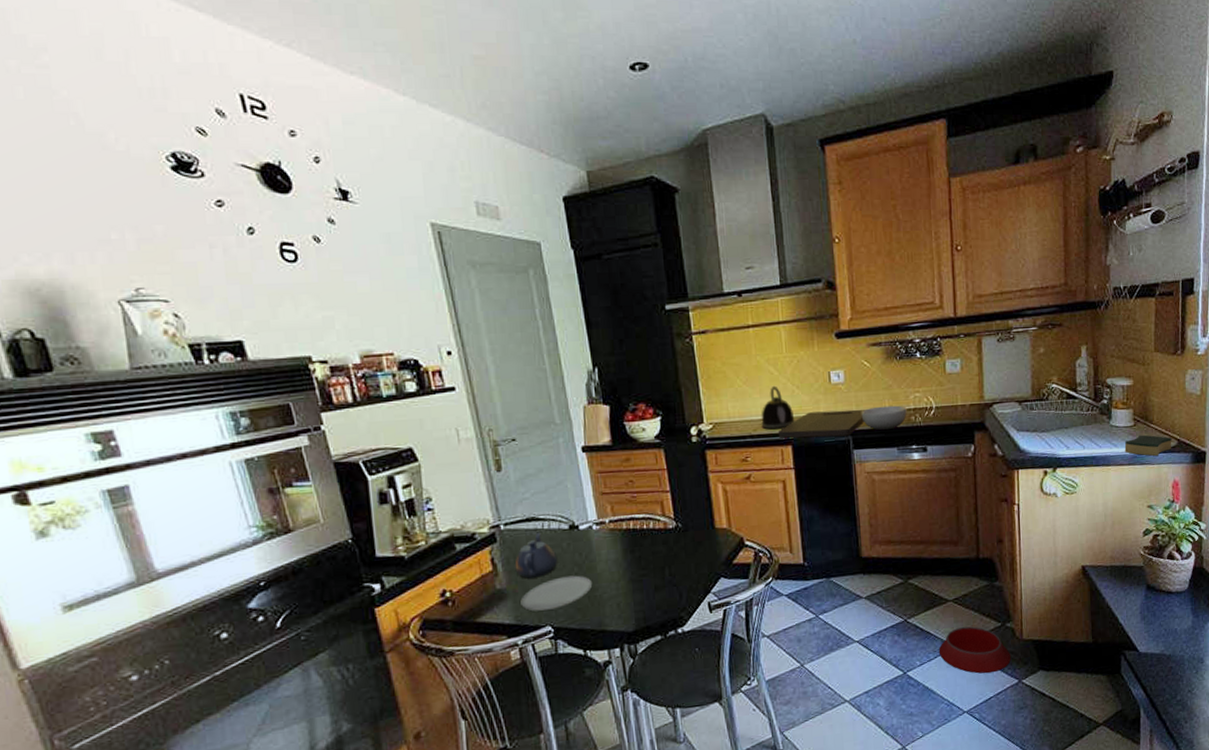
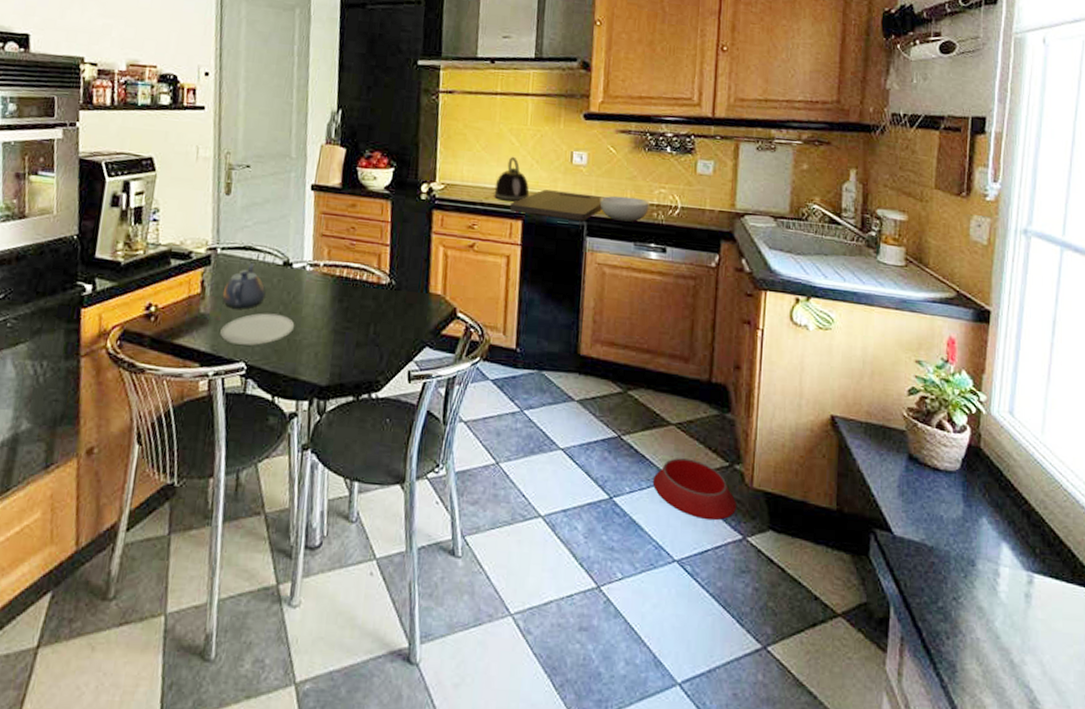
sponge: present [1124,434,1172,457] -> none [892,277,950,306]

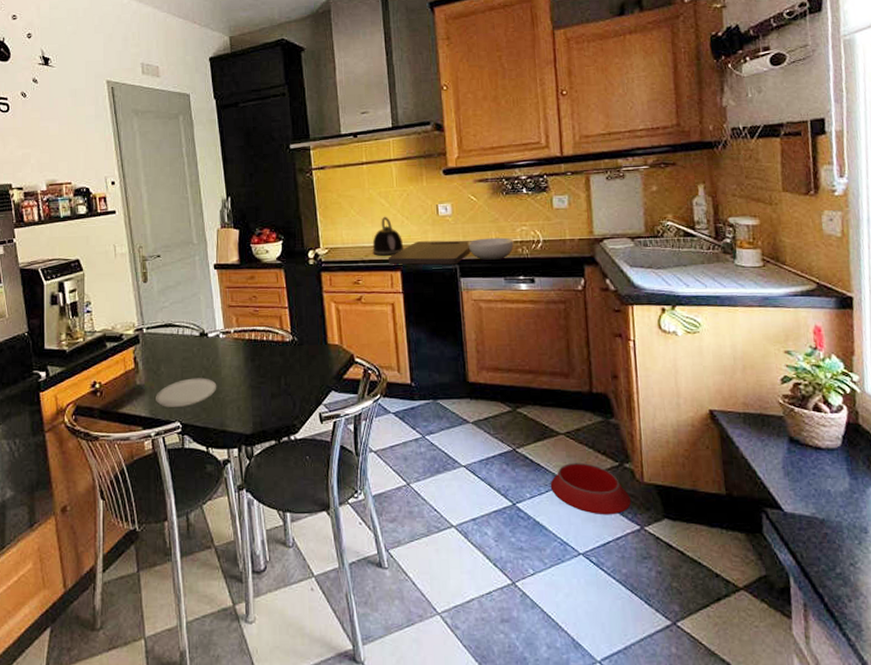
teapot: present [222,262,266,309] -> none [153,336,189,378]

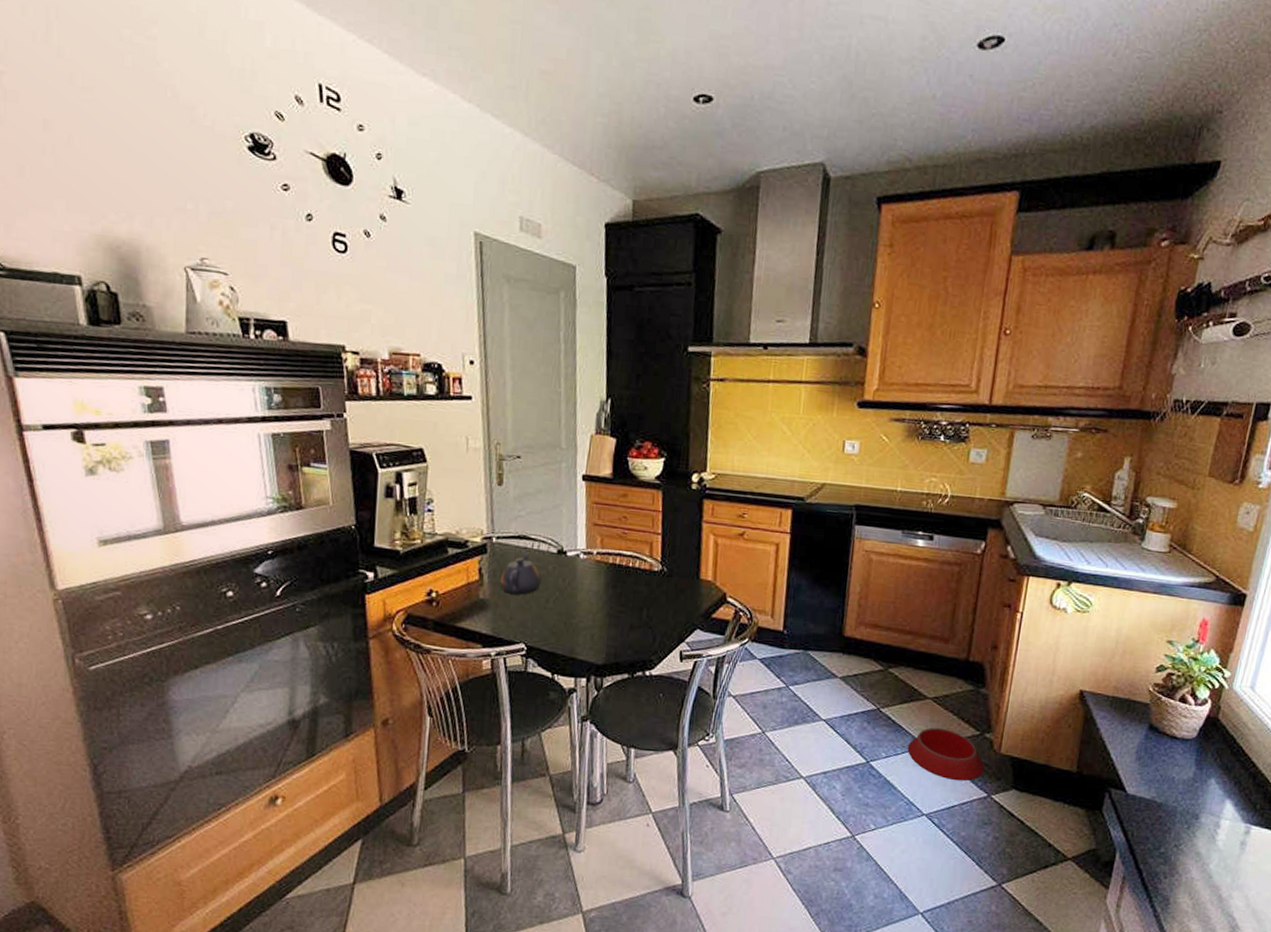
teapot: none [153,336,189,378] -> present [499,550,542,595]
plate: present [156,378,217,407] -> none [500,598,571,628]
kettle: present [372,216,404,257] -> none [764,445,800,492]
cutting board: present [388,240,471,265] -> none [780,479,874,510]
bowl: present [468,237,514,260] -> none [869,484,920,511]

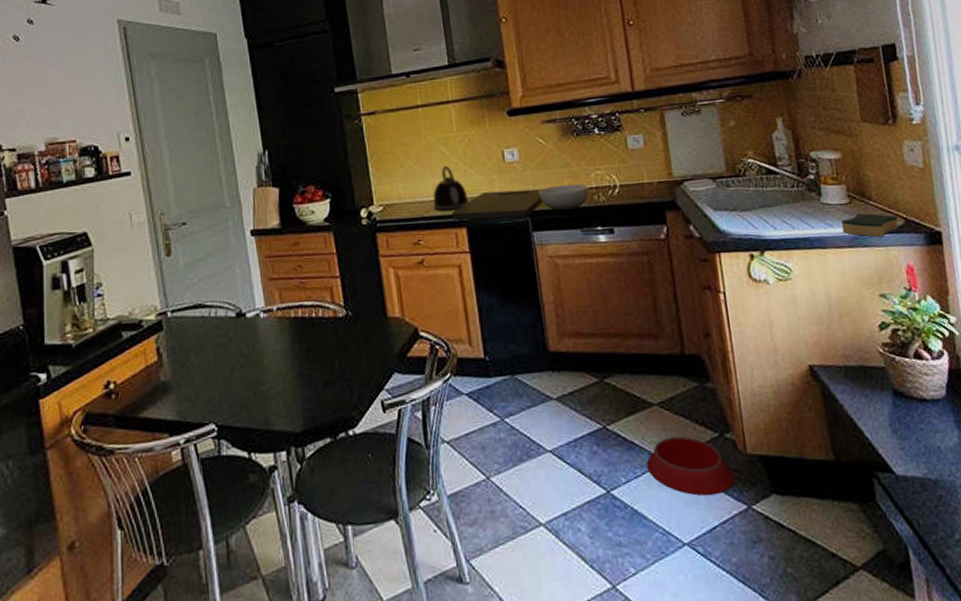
teapot: present [499,550,542,595] -> none [180,319,224,371]
kettle: none [764,445,800,492] -> present [433,165,469,212]
cutting board: none [780,479,874,510] -> present [451,188,543,220]
bowl: none [869,484,920,511] -> present [539,184,589,210]
sponge: none [1152,563,1210,590] -> present [841,213,899,238]

